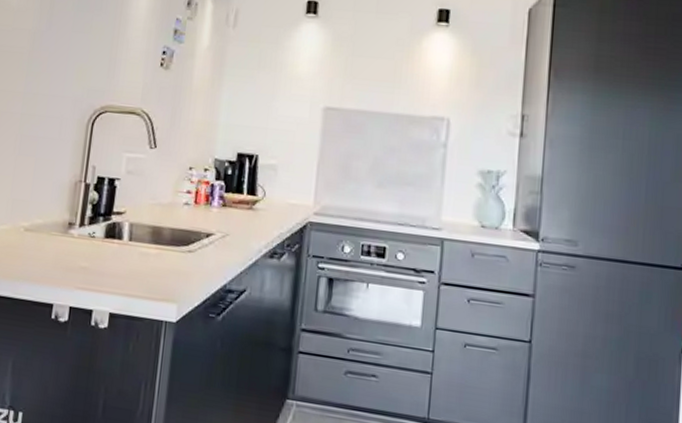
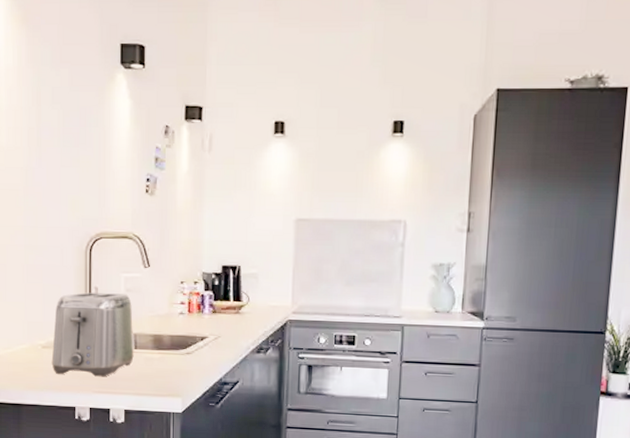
toaster: none [32,171,132,271] -> present [51,292,134,377]

